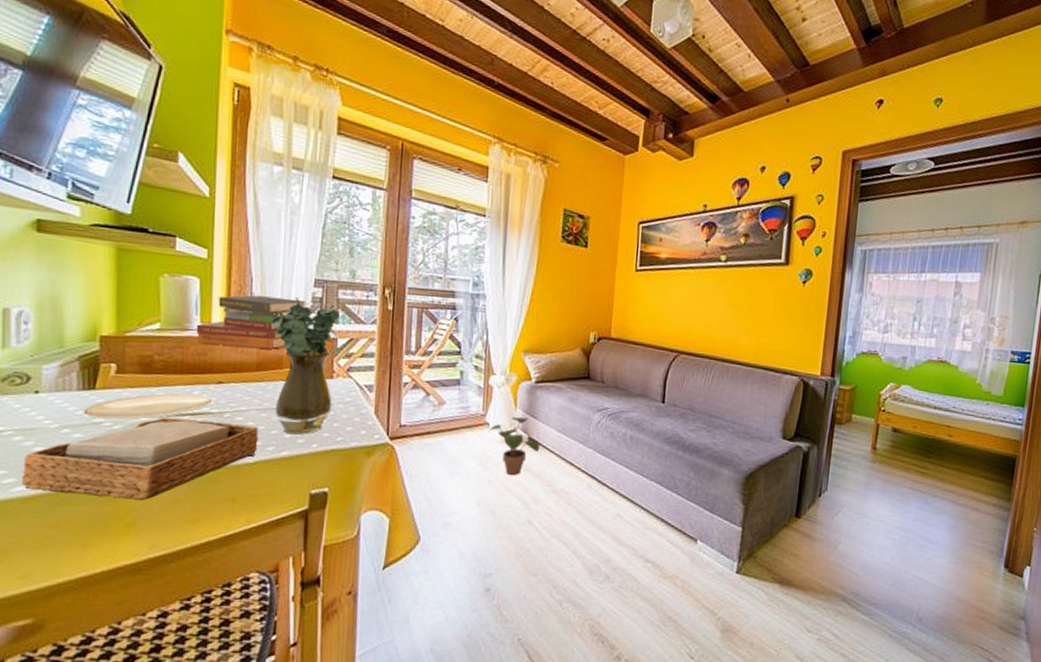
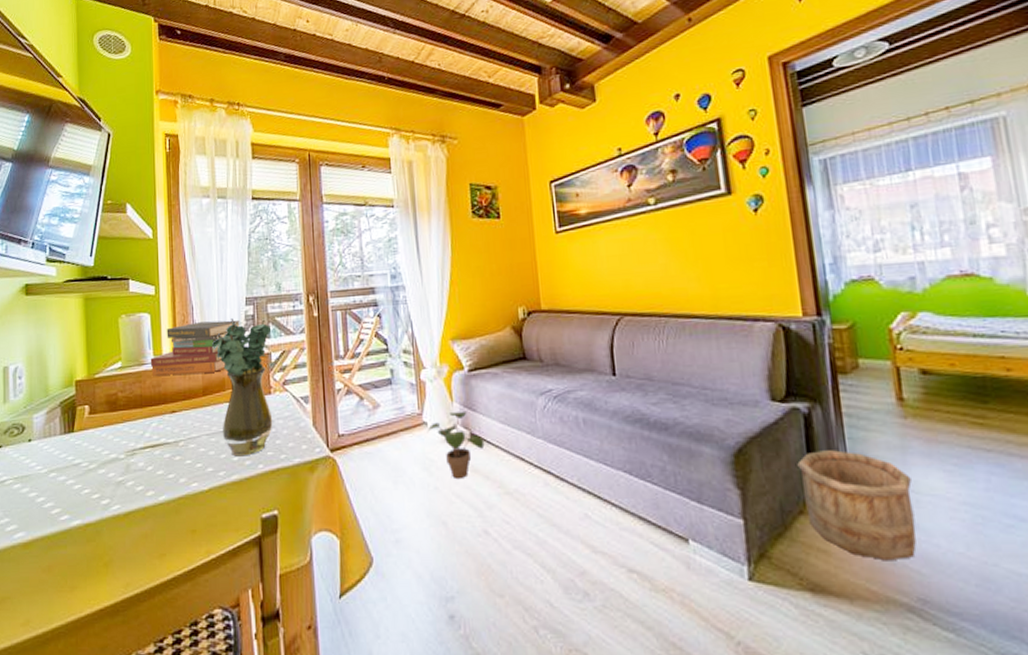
napkin holder: present [21,417,259,501] -> none [21,451,210,539]
plate: present [82,393,212,421] -> none [65,426,168,460]
wooden bucket: none [789,481,867,565] -> present [797,450,916,561]

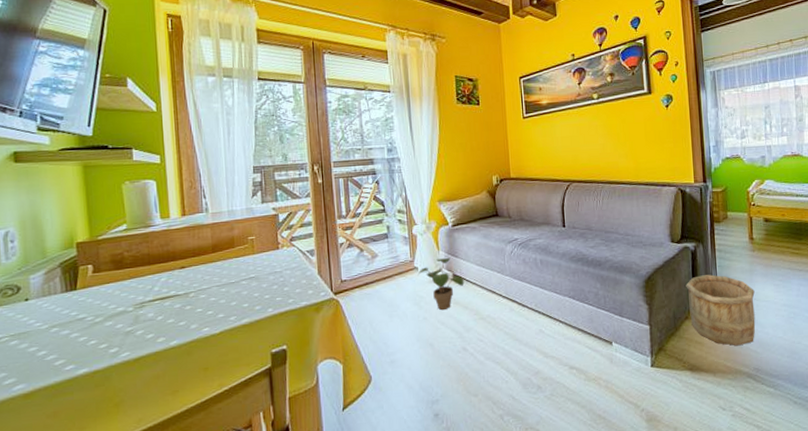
books: present [150,320,240,376] -> none [157,186,248,236]
vase: present [211,318,273,457] -> none [220,185,281,303]

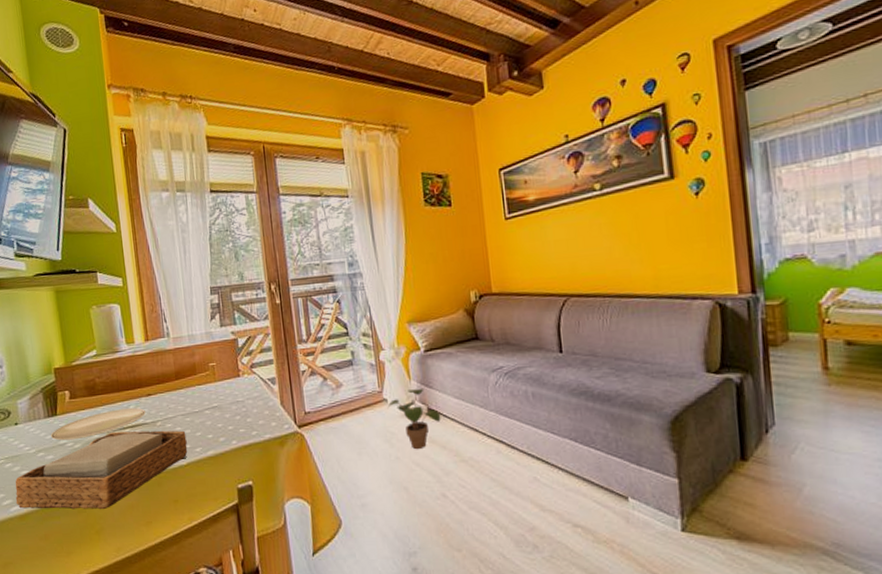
napkin holder: none [20,301,221,387] -> present [15,430,188,510]
plate: none [67,280,178,316] -> present [50,408,145,441]
wooden bucket: present [686,274,756,346] -> none [728,415,834,512]

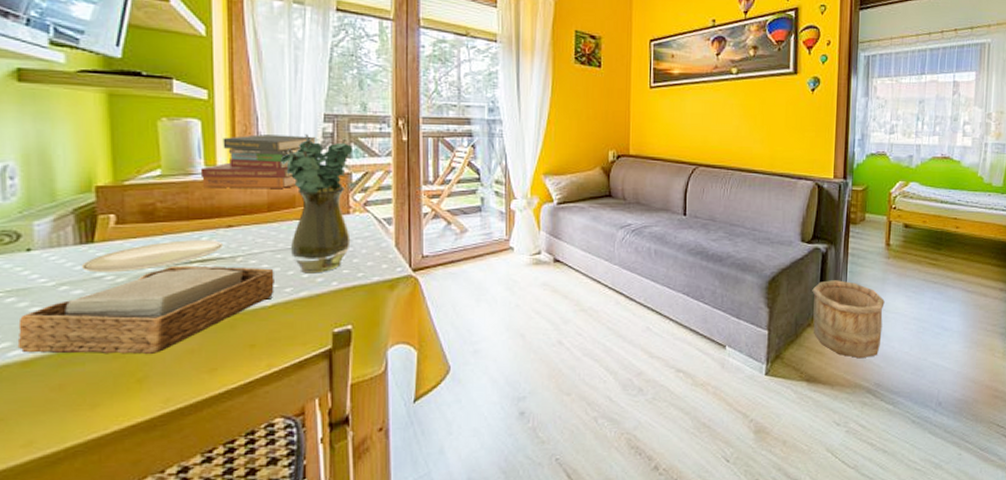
books: none [123,308,207,362] -> present [200,134,316,188]
vase: none [180,307,244,434] -> present [280,134,354,274]
potted plant: present [387,389,441,449] -> none [513,240,566,297]
wooden bucket: none [728,415,834,512] -> present [812,280,885,359]

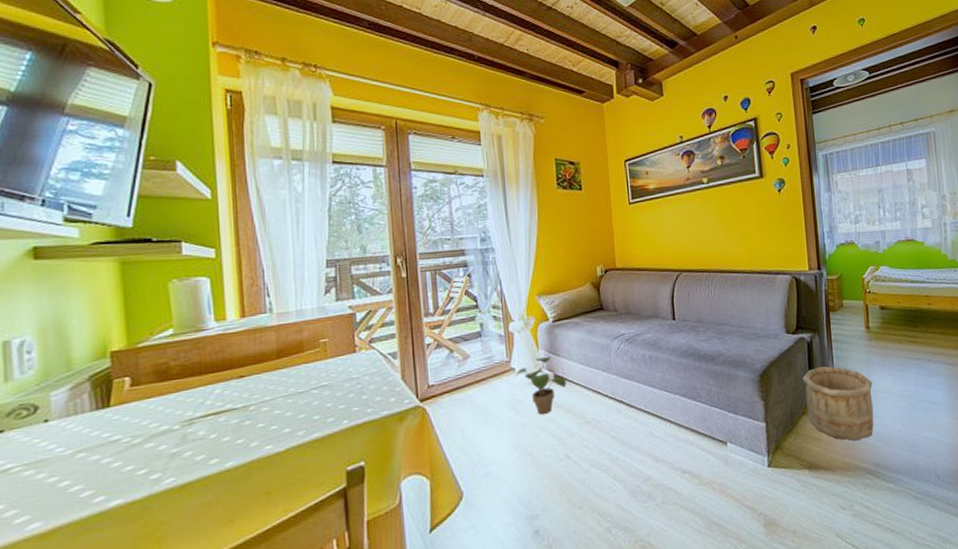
napkin holder: present [17,265,274,355] -> none [36,413,287,525]
plate: present [81,240,223,273] -> none [97,392,235,437]
books: present [200,134,316,188] -> none [210,282,320,341]
vase: present [280,134,354,274] -> none [286,280,359,415]
potted plant: none [513,240,566,297] -> present [514,357,567,414]

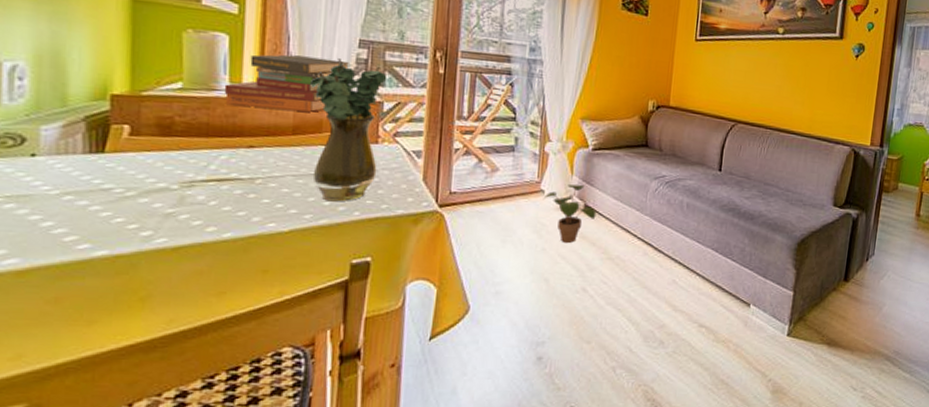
books: none [210,282,320,341] -> present [224,54,349,112]
vase: none [286,280,359,415] -> present [309,58,387,202]
wooden bucket: present [802,366,874,441] -> none [838,246,911,326]

